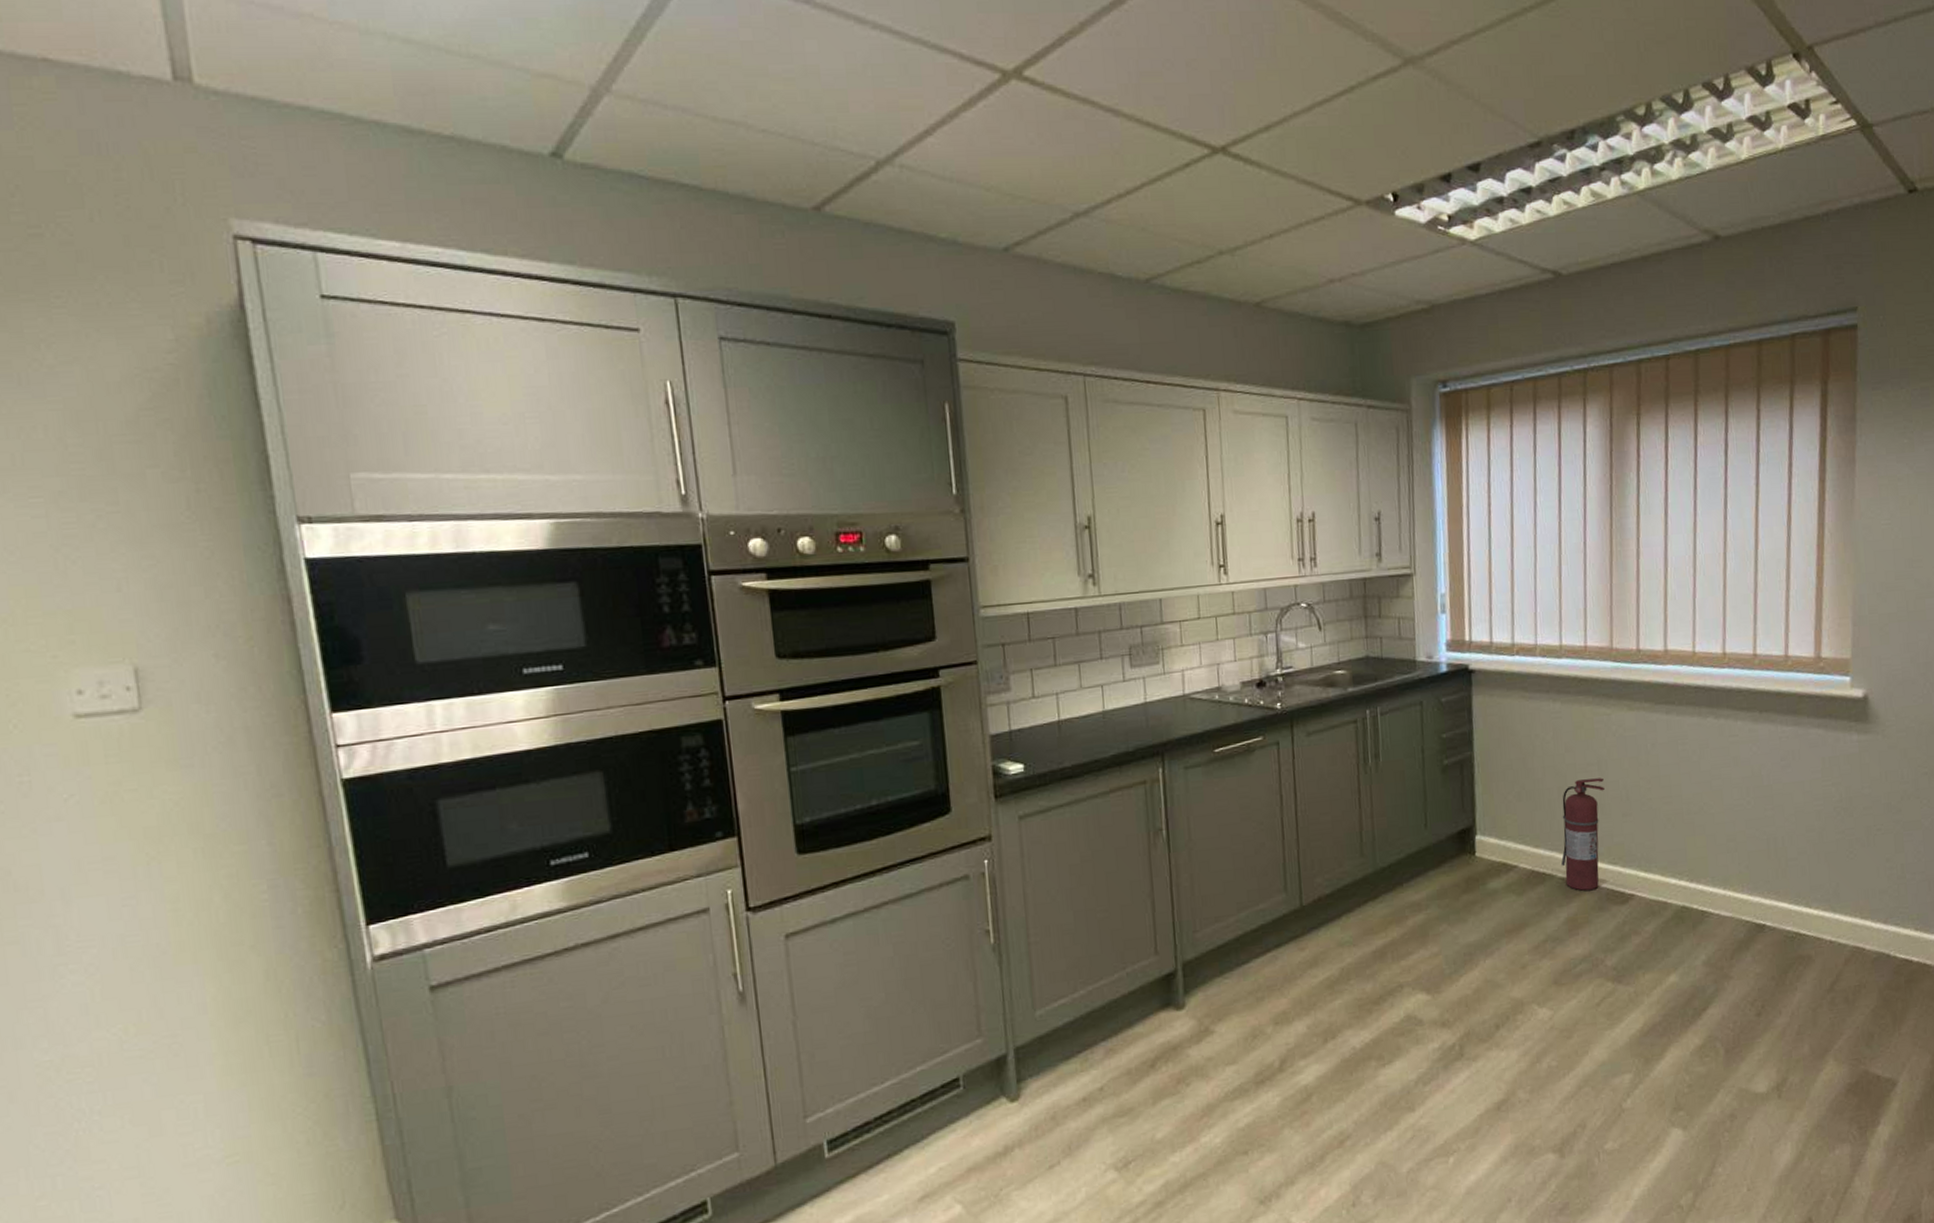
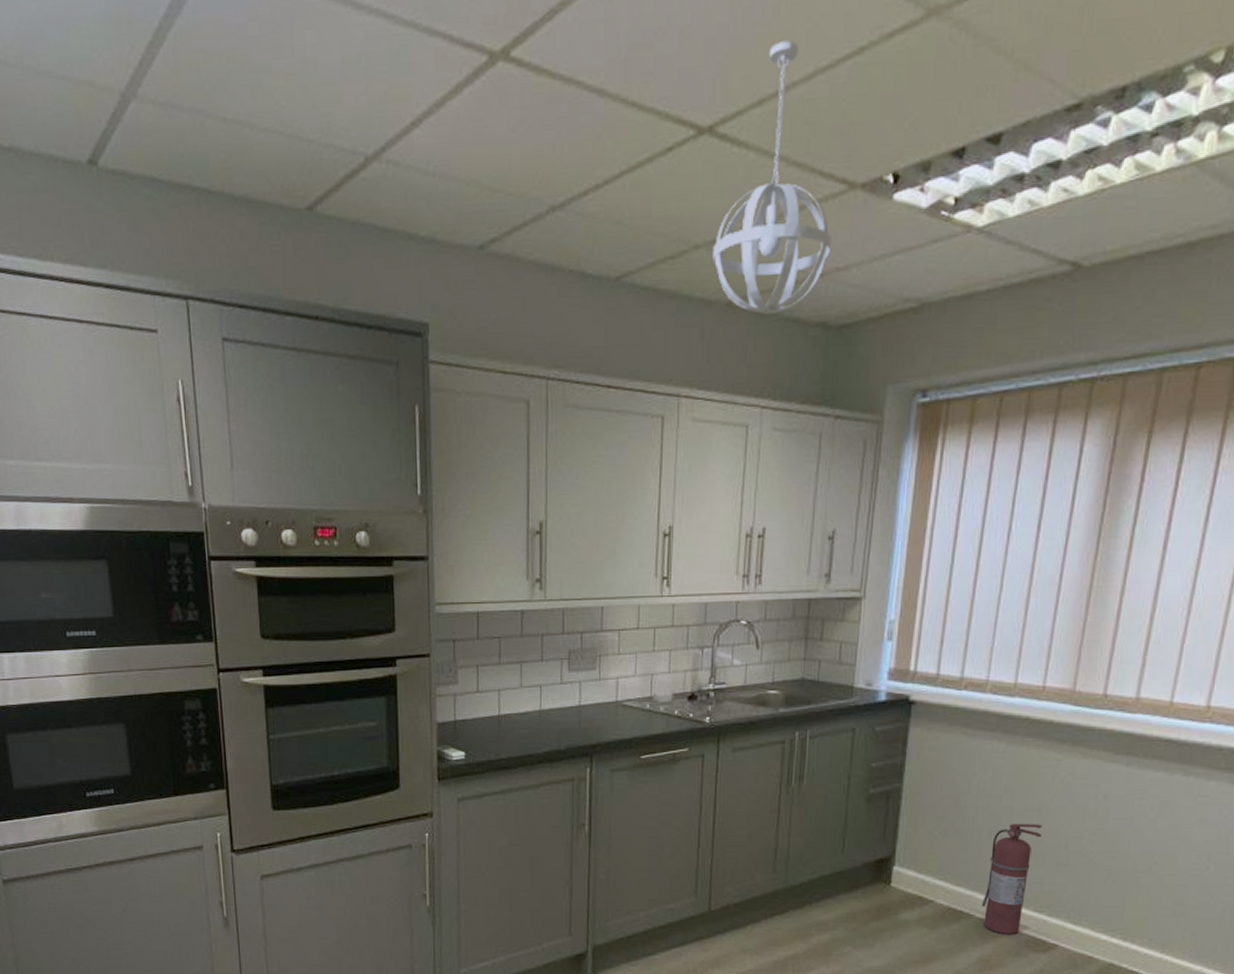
pendant light: none [1237,77,1346,315] -> present [713,41,832,315]

